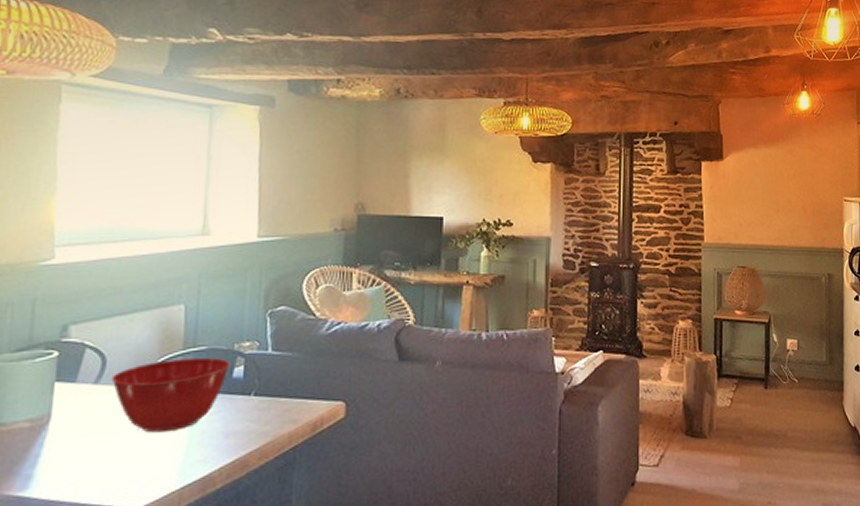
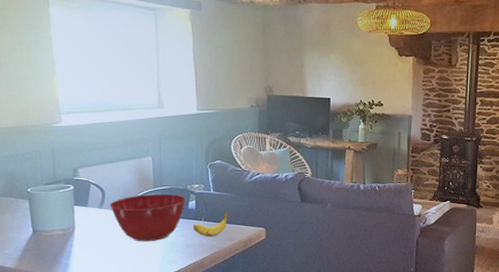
banana: none [236,380,290,420] -> present [192,212,227,237]

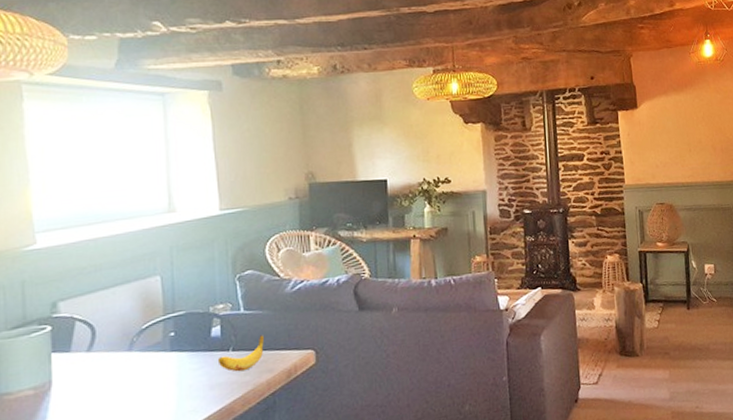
mixing bowl: present [109,194,186,242] -> none [102,320,207,391]

